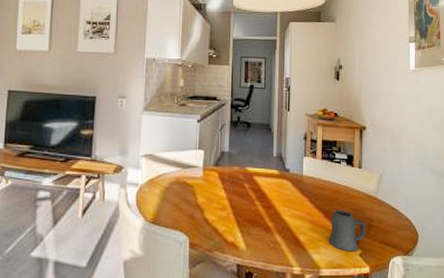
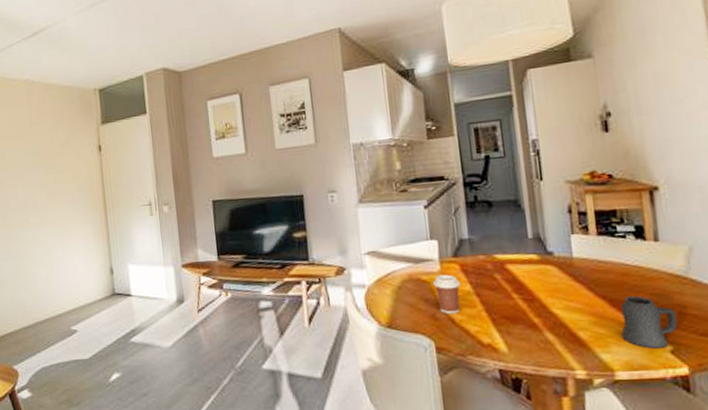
coffee cup: none [196,180,218,215] -> present [433,274,461,314]

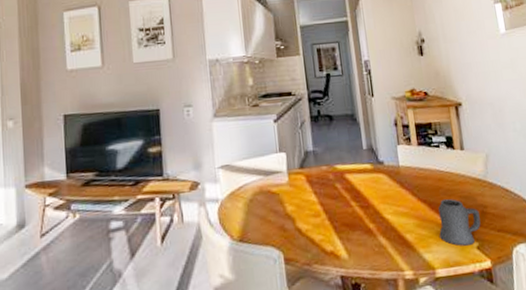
coffee cup: present [433,274,461,314] -> none [282,185,307,225]

